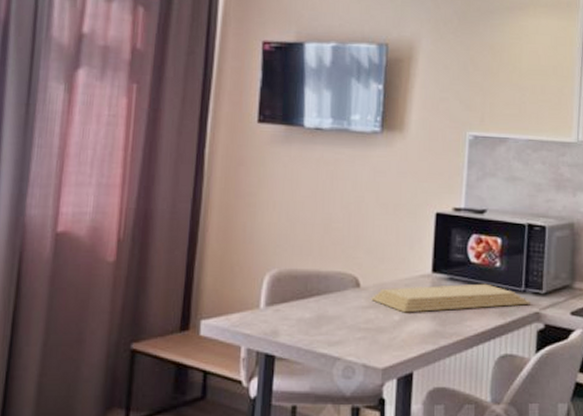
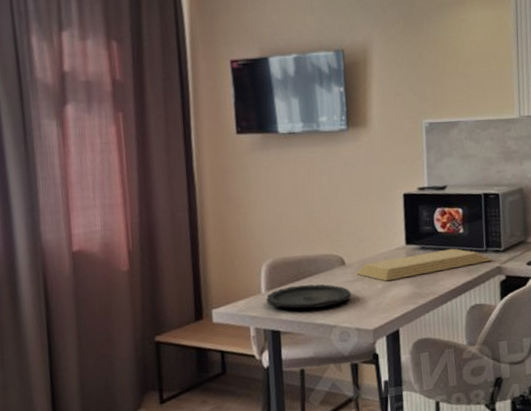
plate: none [263,304,363,334] -> present [266,284,351,309]

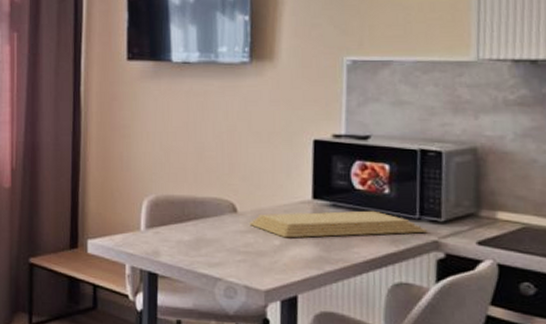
plate: present [266,284,351,309] -> none [144,227,242,256]

